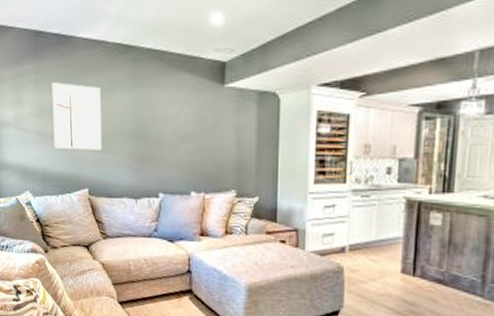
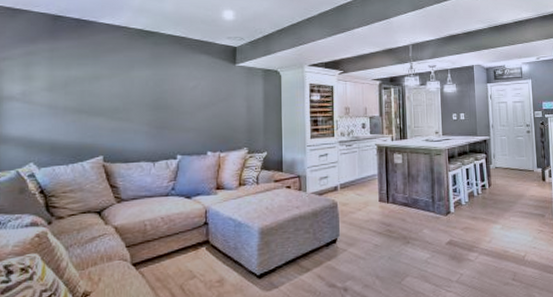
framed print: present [52,83,102,150] -> none [67,60,120,121]

